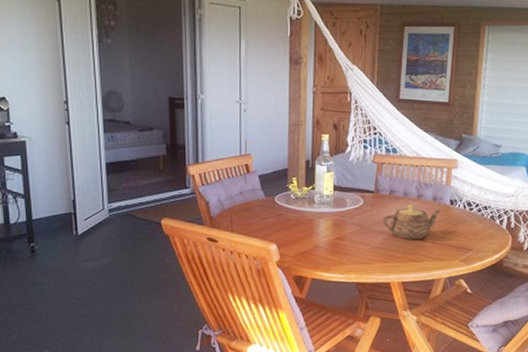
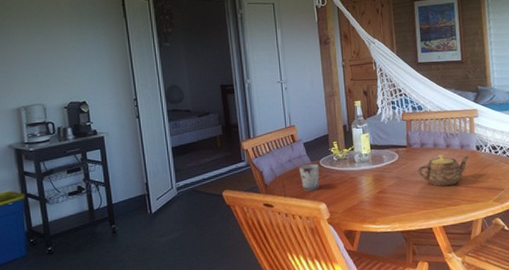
cup: none [251,199,274,230] -> present [299,163,320,192]

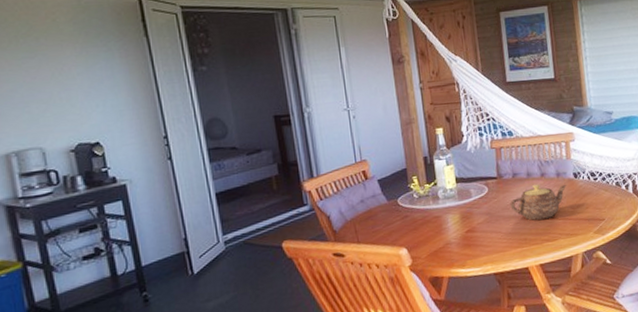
cup: present [299,163,320,192] -> none [374,203,398,236]

